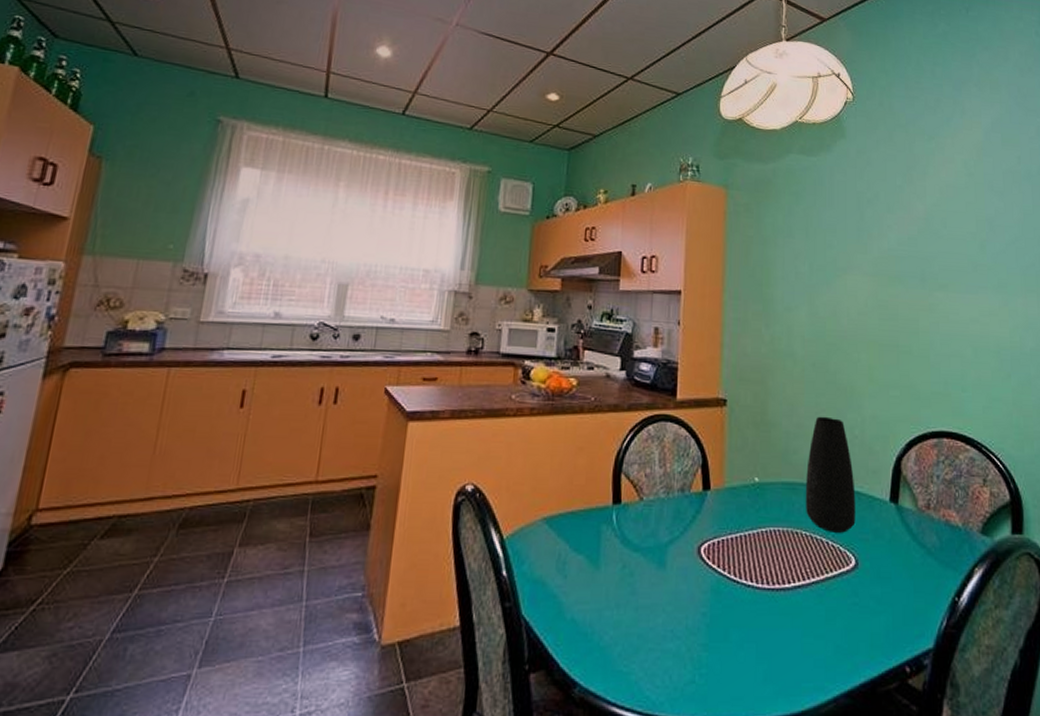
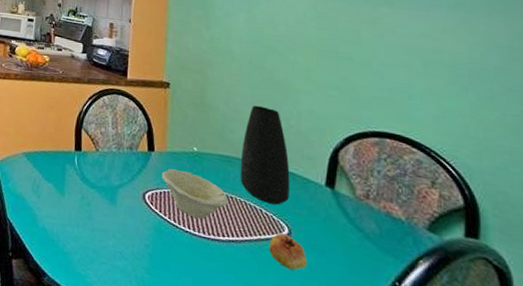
bowl: none [720,508,793,567] -> present [162,169,228,220]
fruit: none [836,566,874,607] -> present [269,233,307,270]

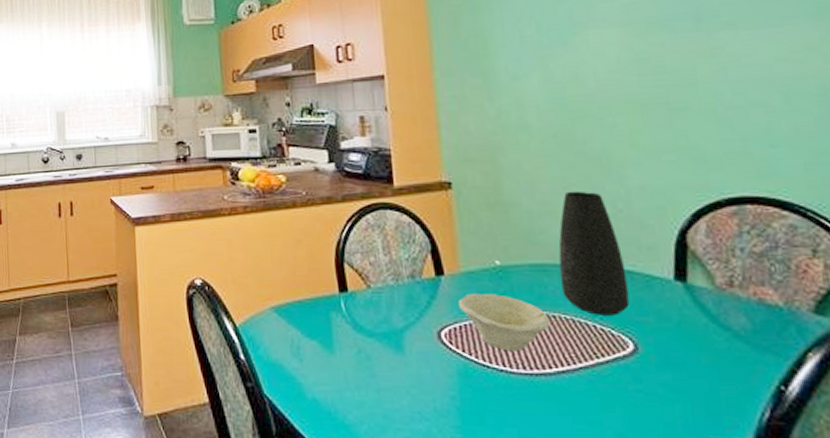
fruit: present [269,233,307,270] -> none [611,350,664,394]

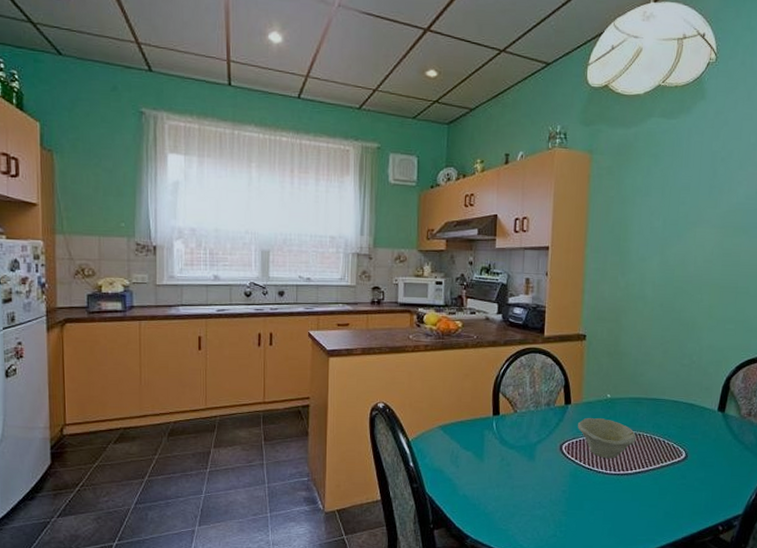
vase: present [558,191,630,315] -> none [647,346,690,434]

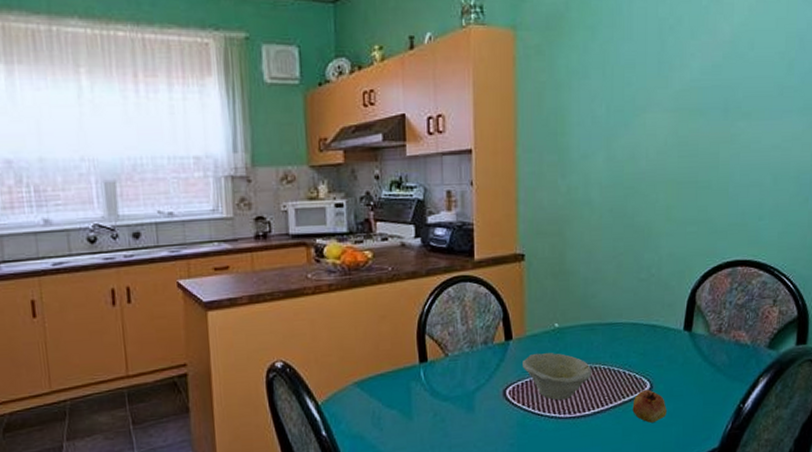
fruit: none [669,457,699,486] -> present [632,389,667,423]

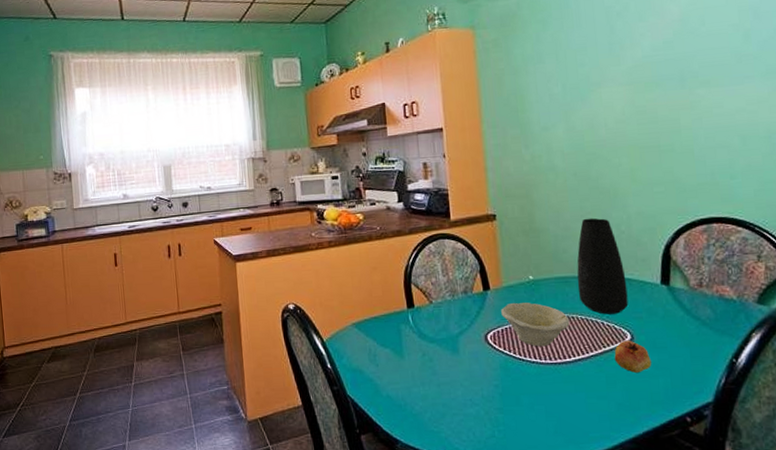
vase: none [603,259,651,364] -> present [577,218,628,315]

